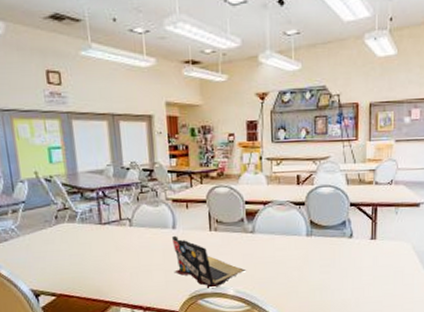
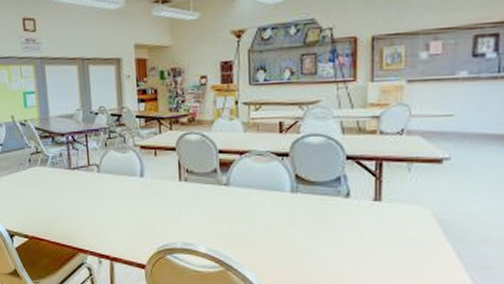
laptop: present [171,235,246,289] -> none [139,184,219,244]

